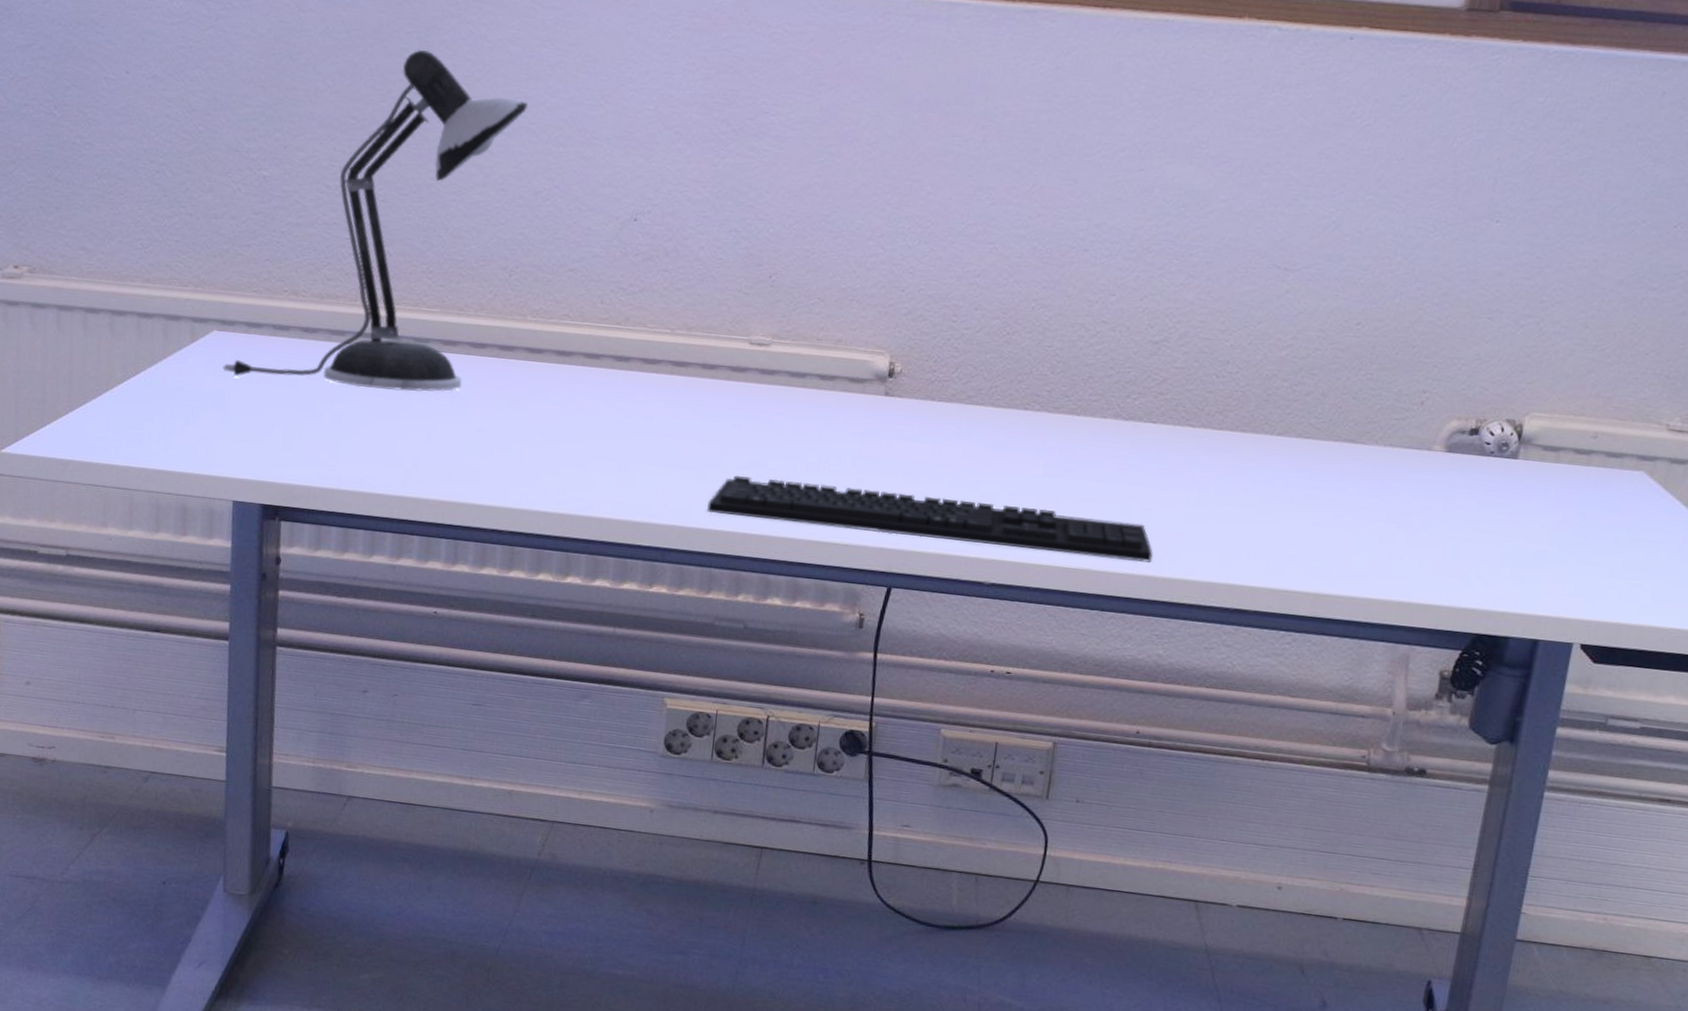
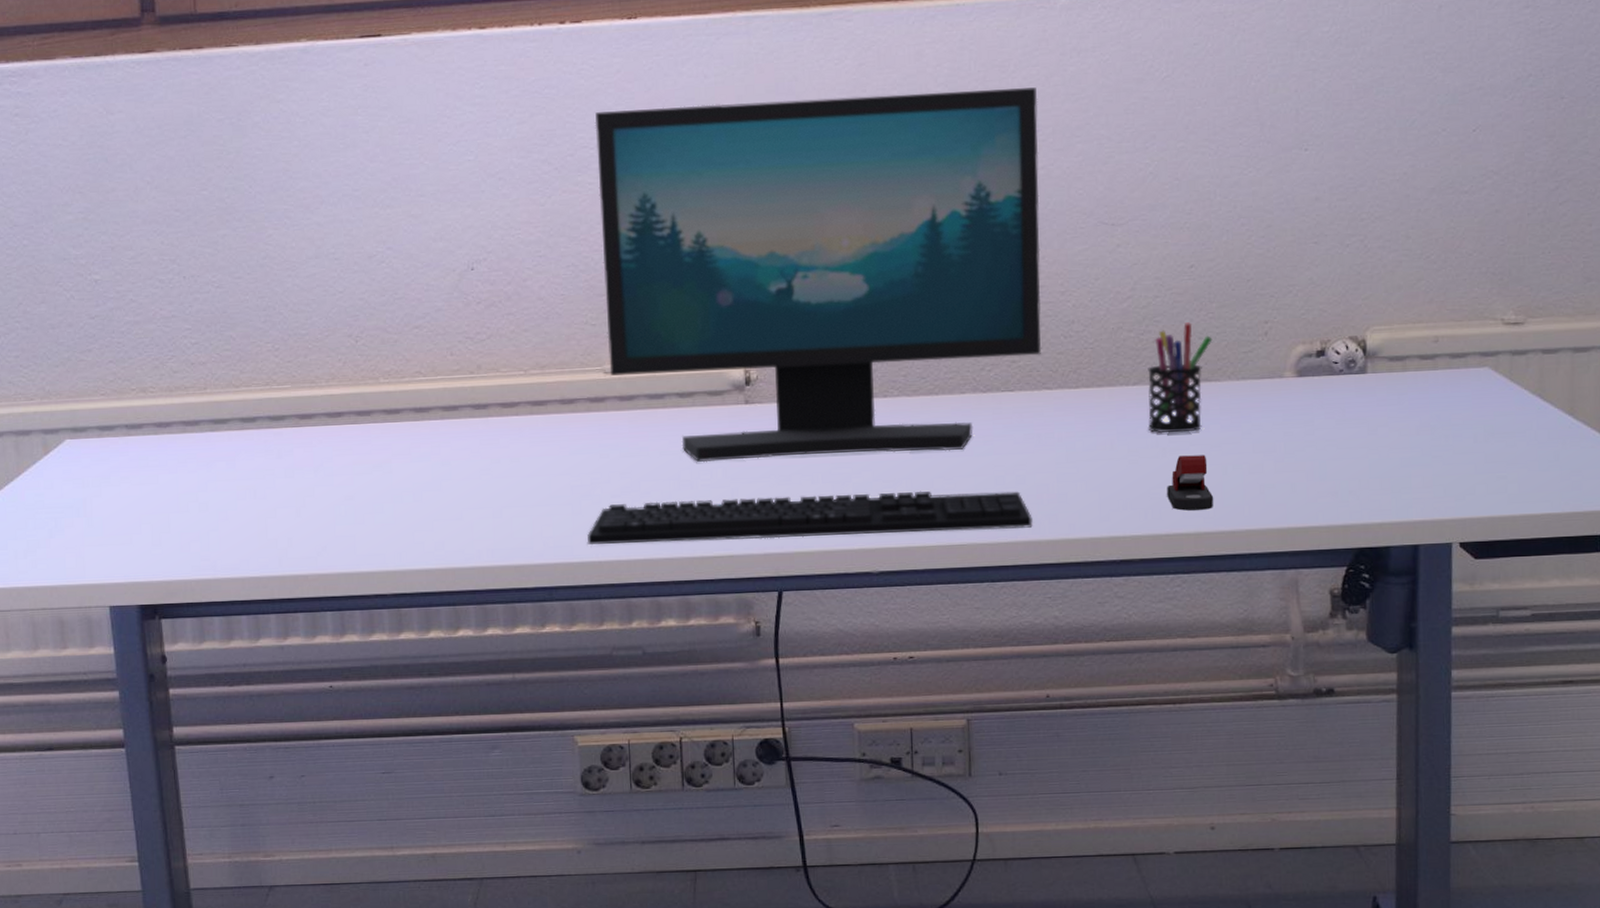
desk lamp: present [223,49,529,392] -> none [80,134,350,481]
computer monitor: none [755,79,1232,474] -> present [595,87,1042,463]
pen holder: none [1284,380,1367,491] -> present [1147,322,1213,434]
stapler: none [1292,513,1340,572] -> present [1167,455,1214,511]

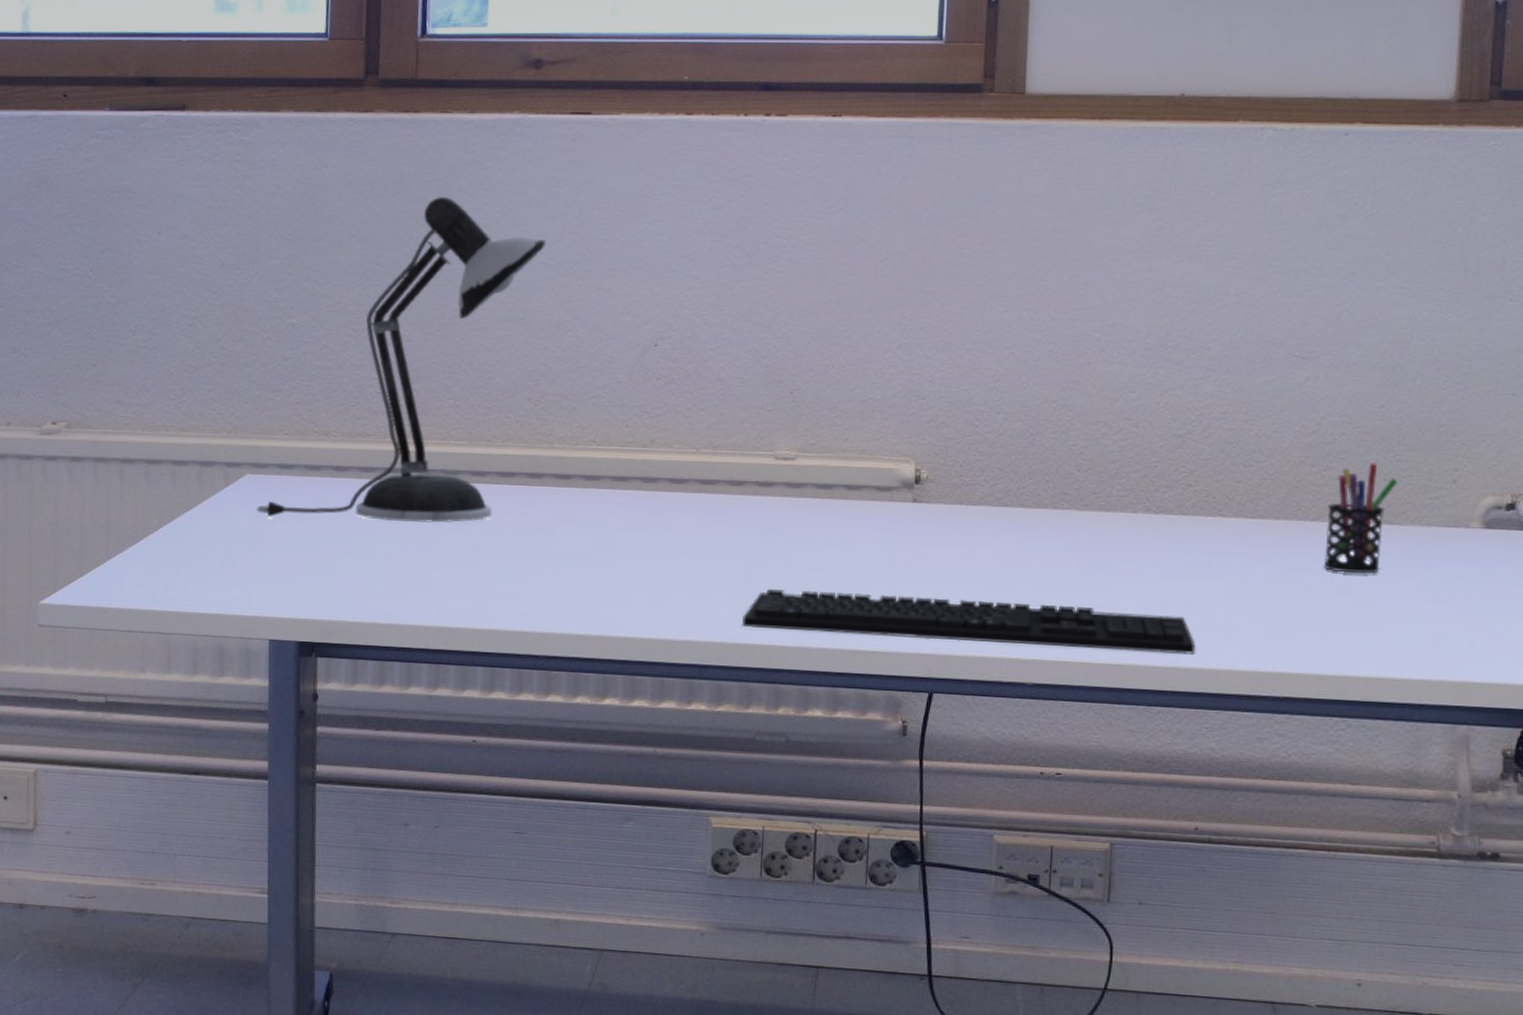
desk lamp: none [80,134,350,481] -> present [256,196,547,523]
computer monitor: present [595,87,1042,463] -> none [781,204,1237,569]
stapler: present [1167,455,1214,511] -> none [1338,597,1387,655]

